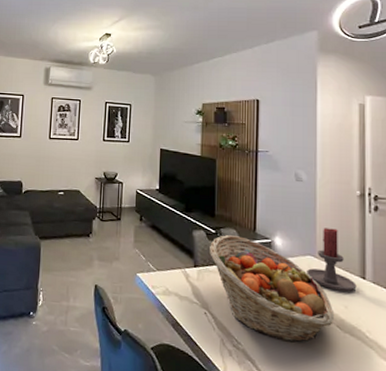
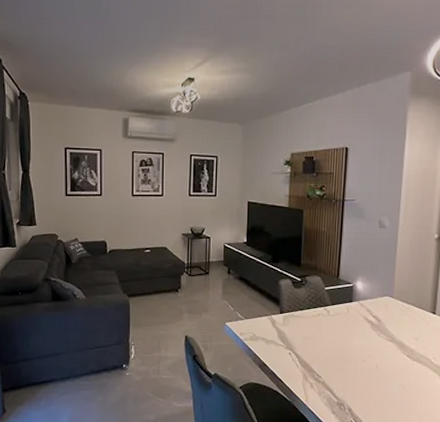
fruit basket: present [210,235,333,343] -> none [295,282,405,372]
candle holder: present [307,228,357,292] -> none [384,270,427,326]

